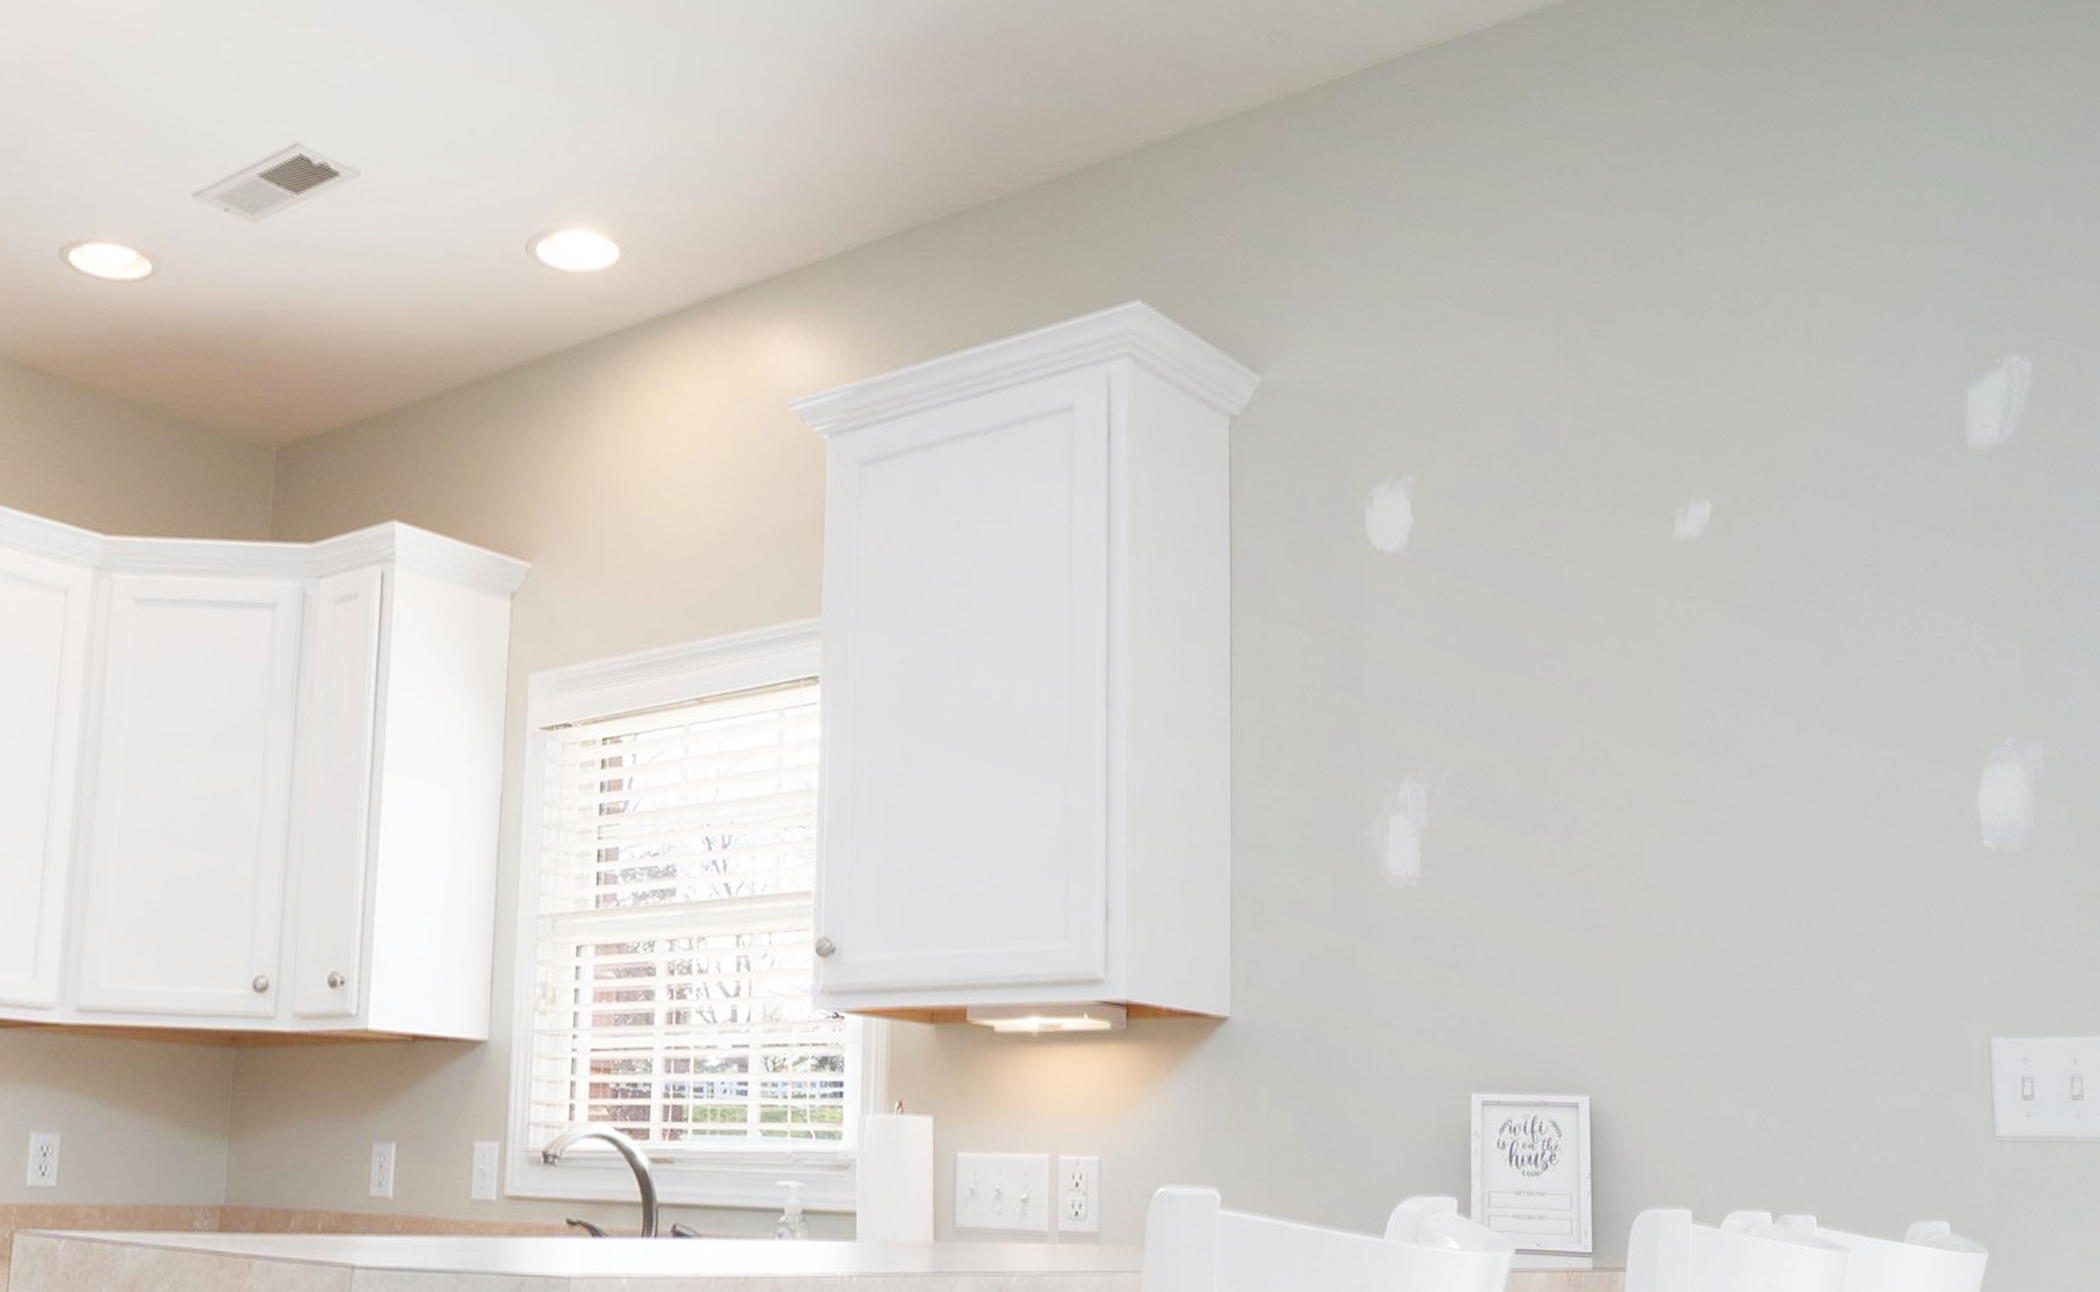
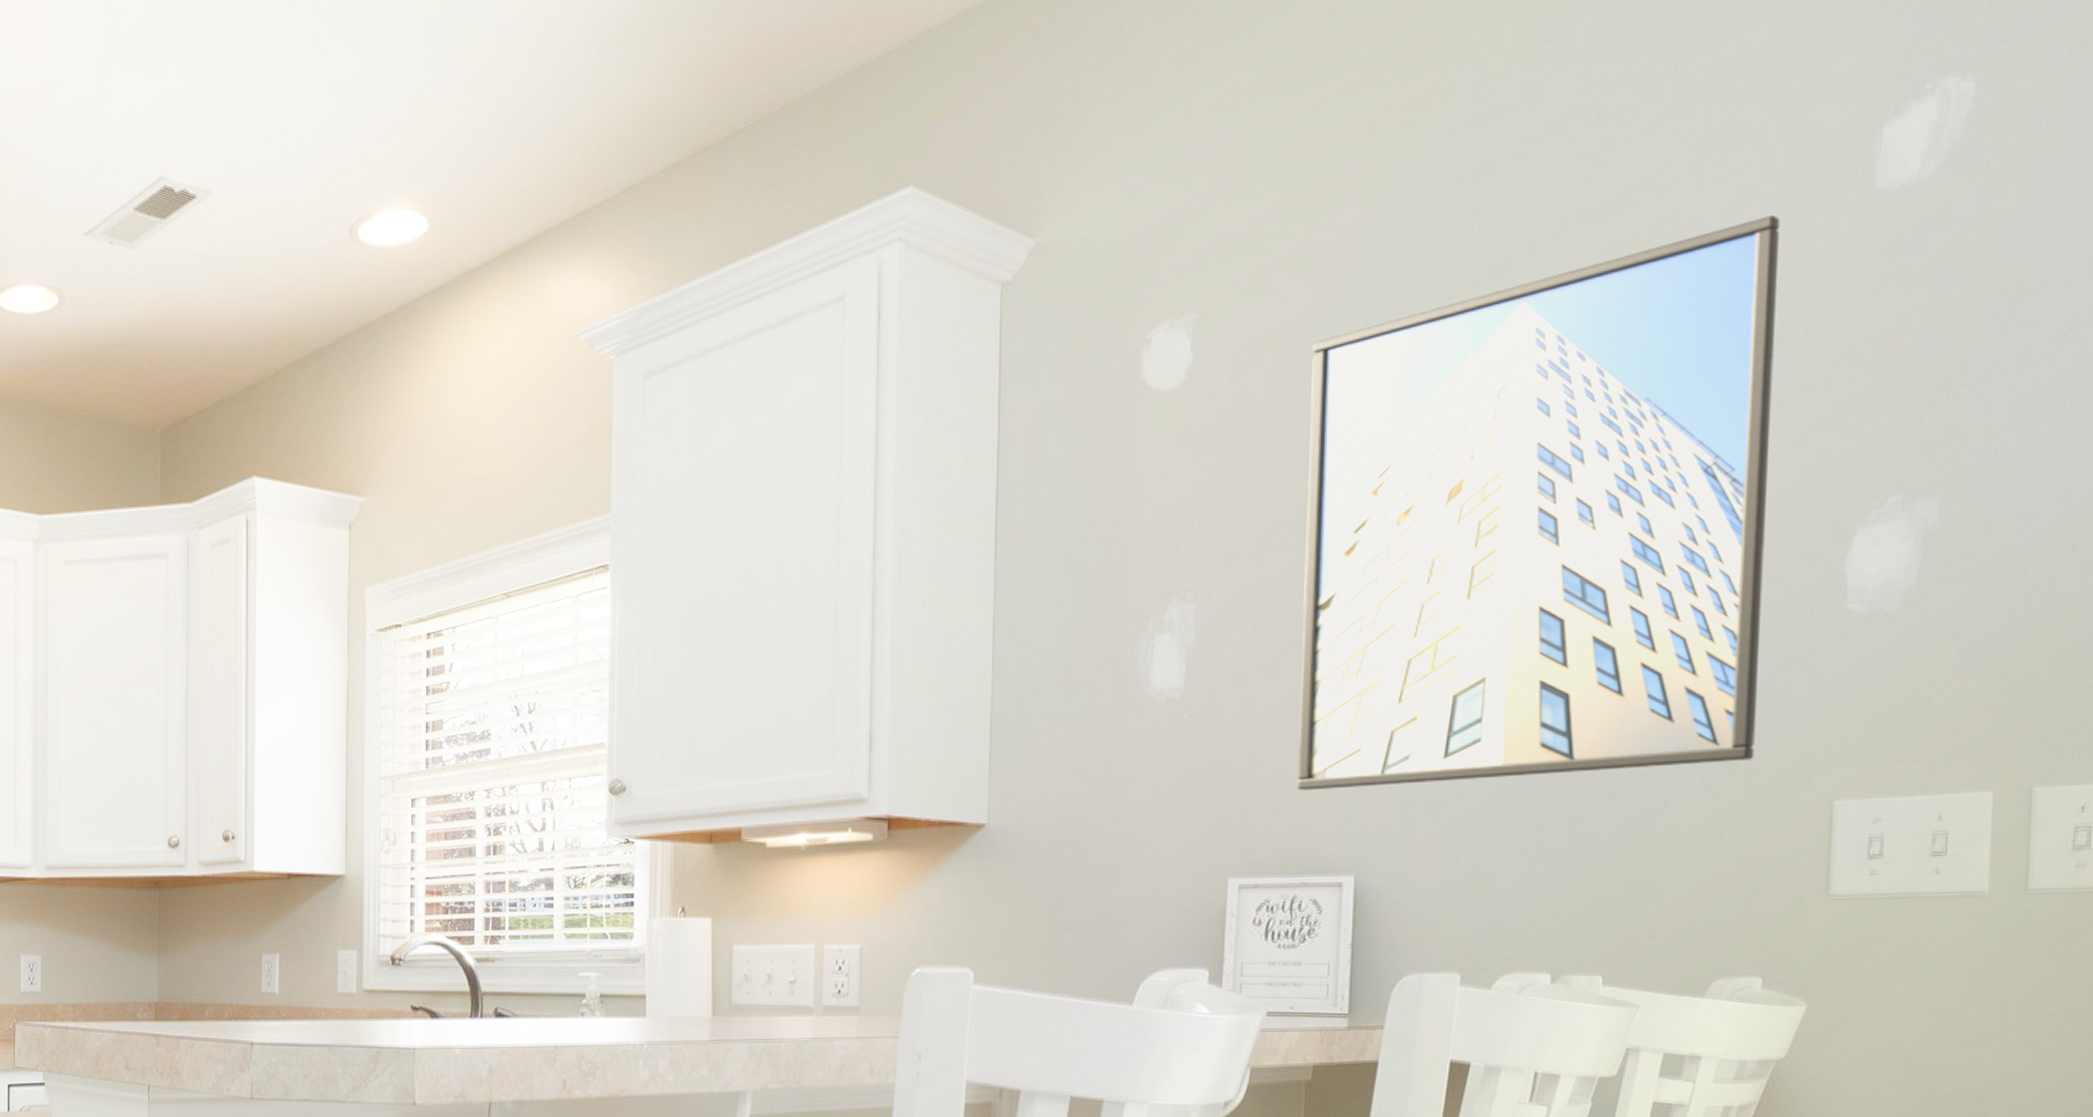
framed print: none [1521,456,1923,999] -> present [1297,214,1781,791]

